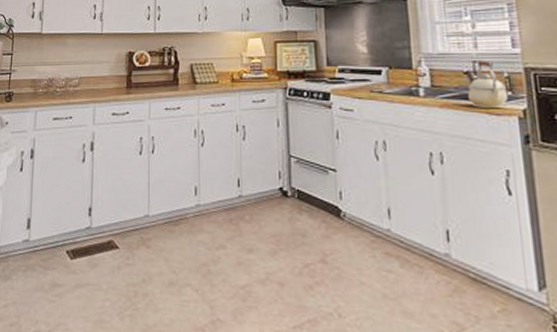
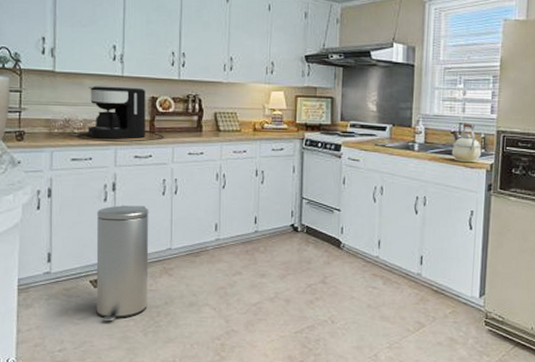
coffee maker: none [59,43,141,99] -> present [77,86,164,142]
pedal bin: none [72,166,126,300] -> present [96,205,149,322]

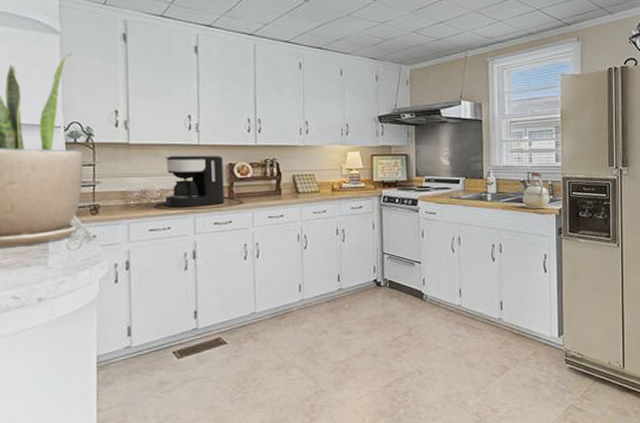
pedal bin: present [96,205,149,322] -> none [178,272,234,392]

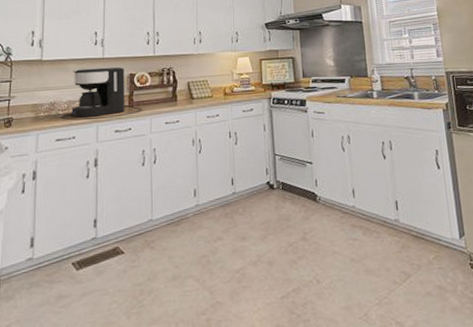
kettle: present [522,172,550,210] -> none [407,67,436,105]

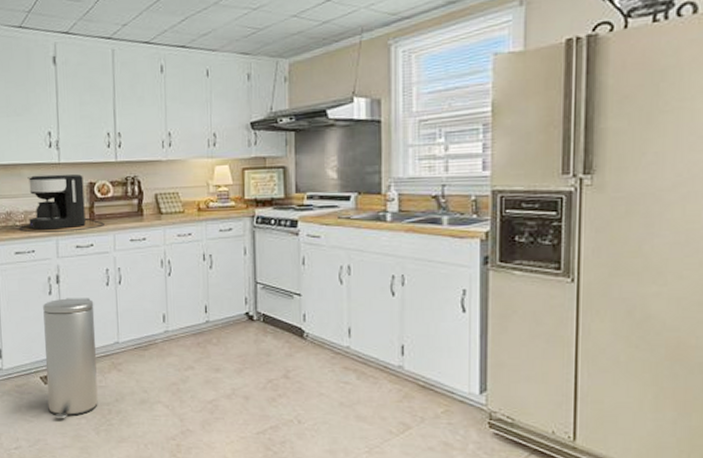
pedal bin: none [78,179,130,307] -> present [43,298,98,419]

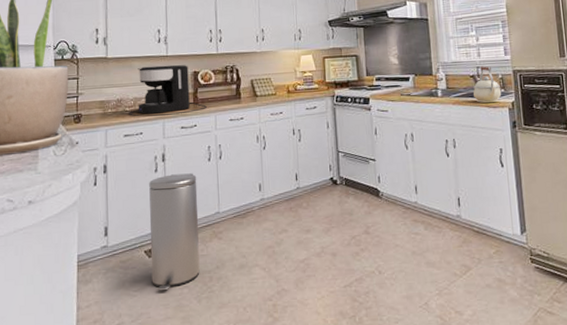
kettle: none [433,184,473,232] -> present [472,66,502,104]

